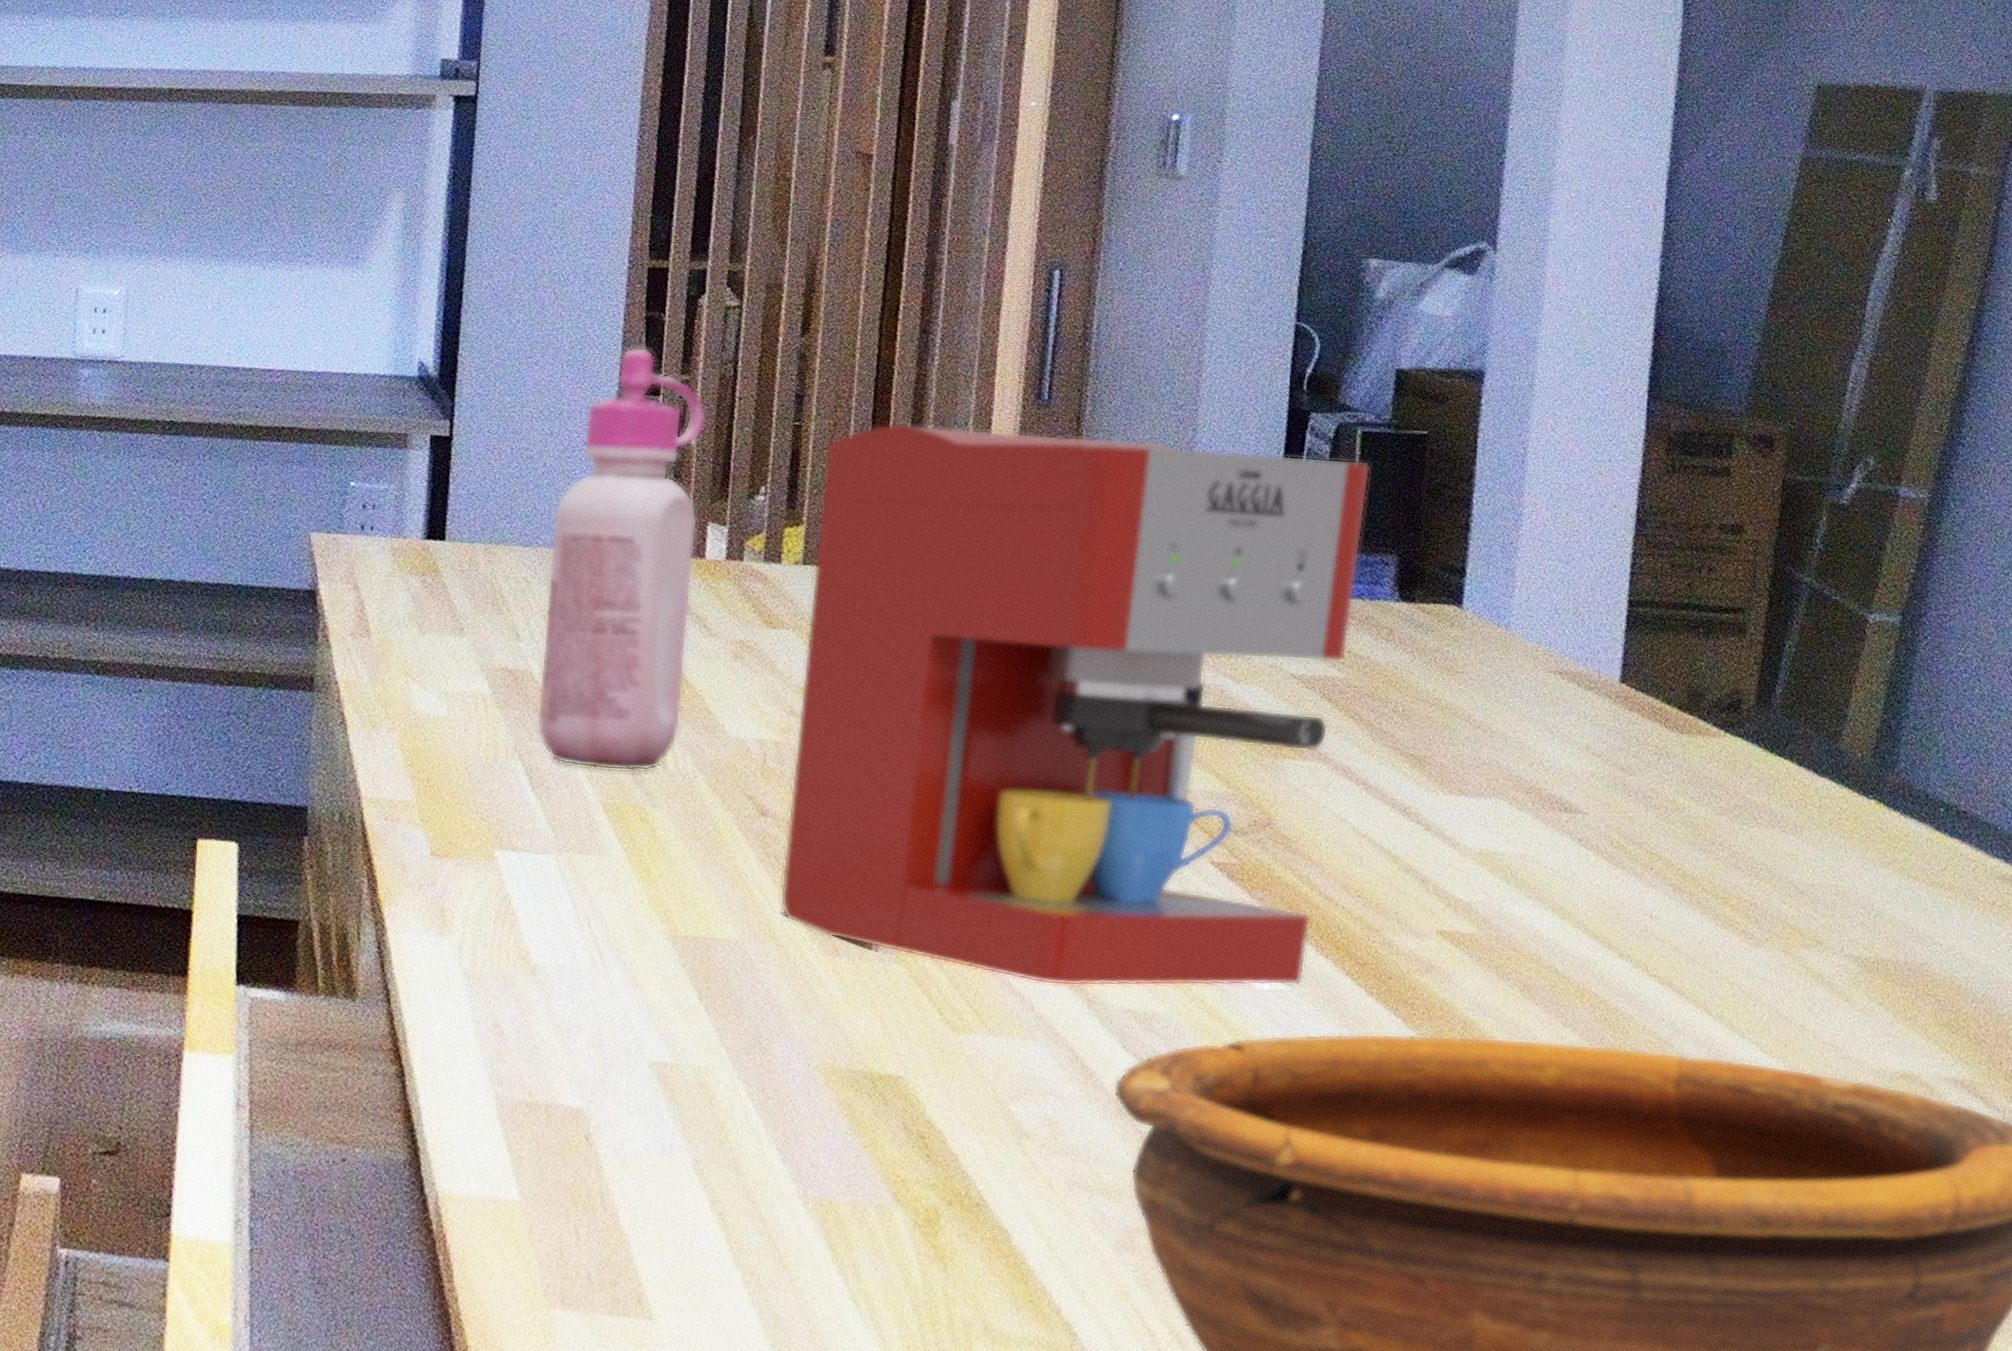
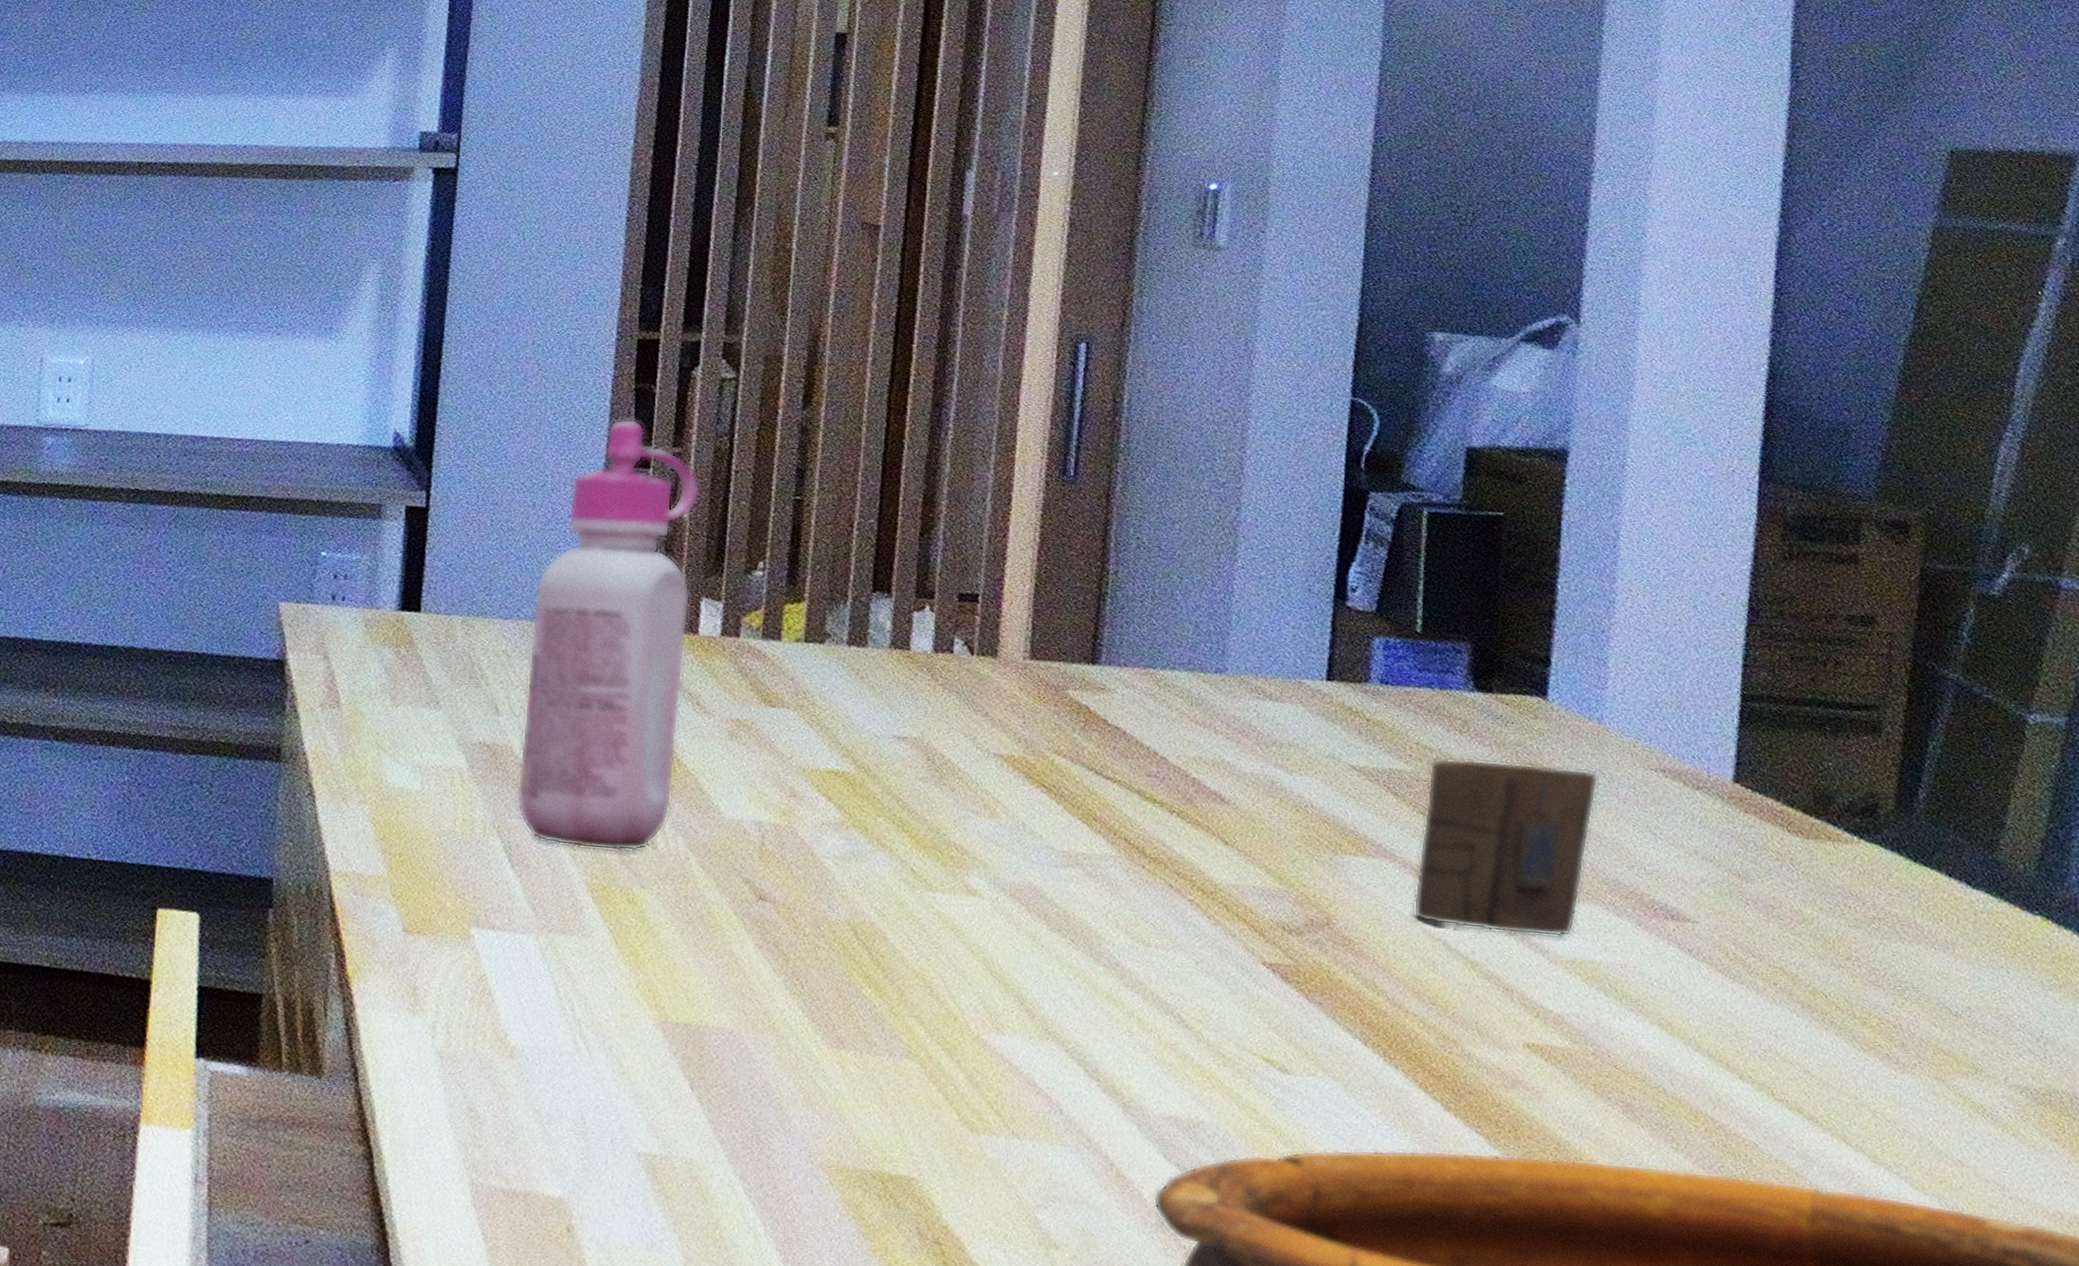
coffee maker: present [780,423,1370,987] -> none [780,498,1438,1097]
cup: none [1343,665,1505,831] -> present [1413,758,1599,937]

